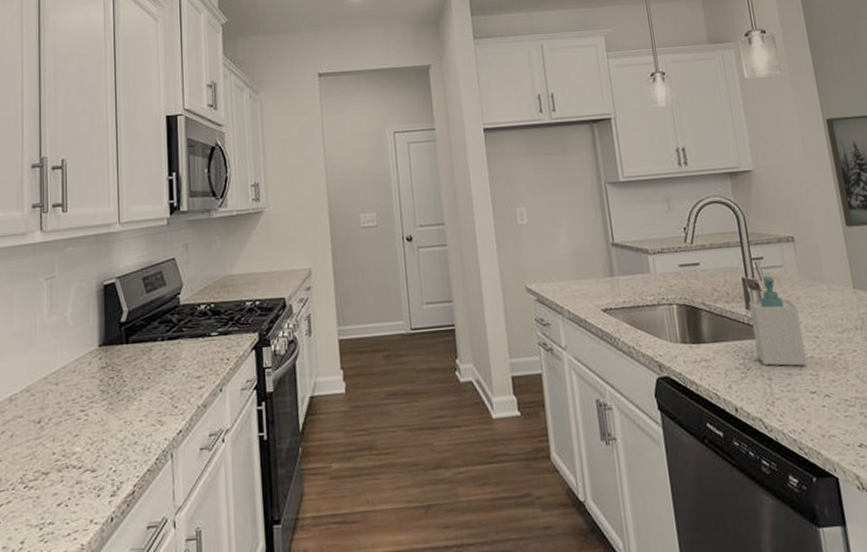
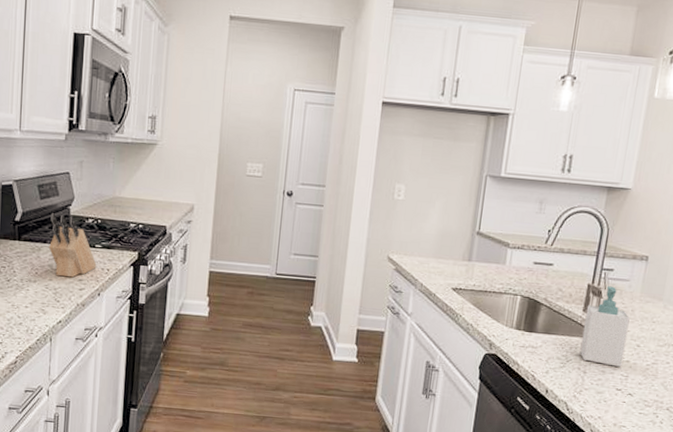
knife block: none [158,305,215,378] -> present [49,213,97,278]

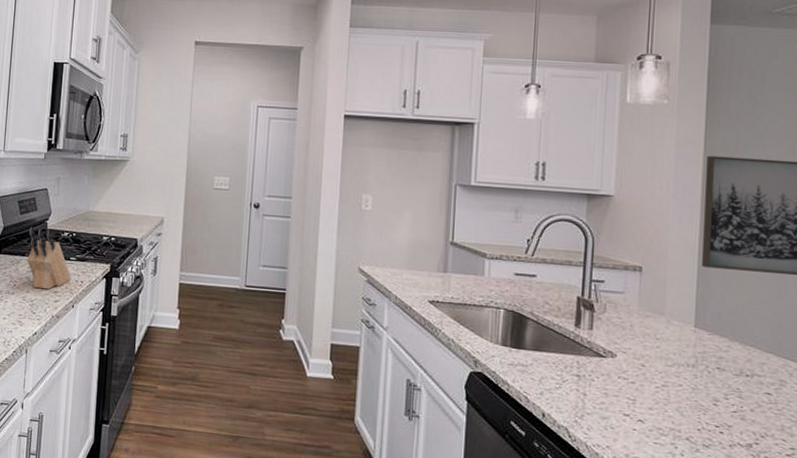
soap bottle: present [580,286,630,367] -> none [576,299,629,389]

